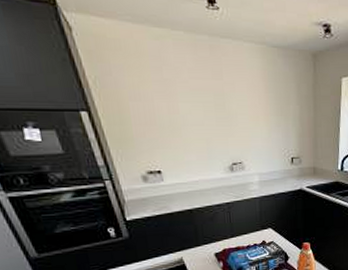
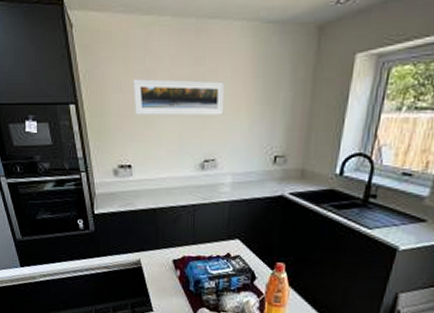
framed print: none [151,89,245,124] -> present [132,79,225,115]

